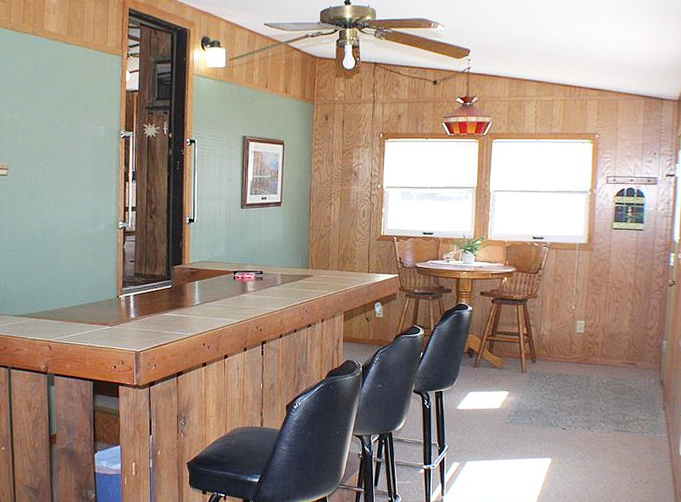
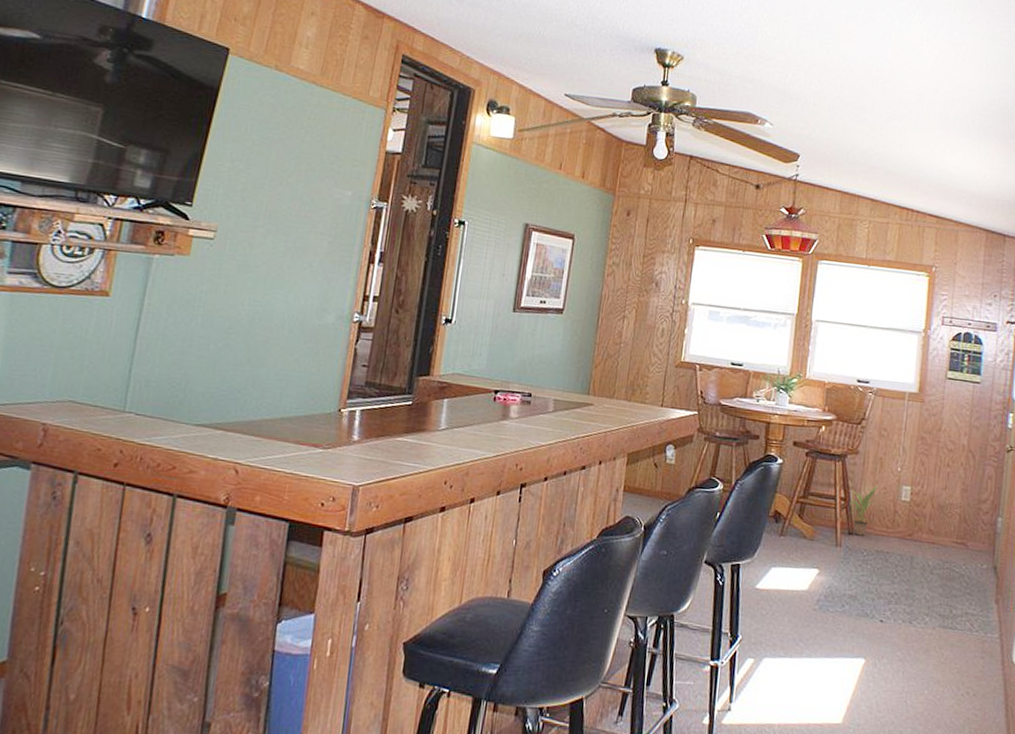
potted plant: none [532,322,556,363] -> present [849,486,879,536]

